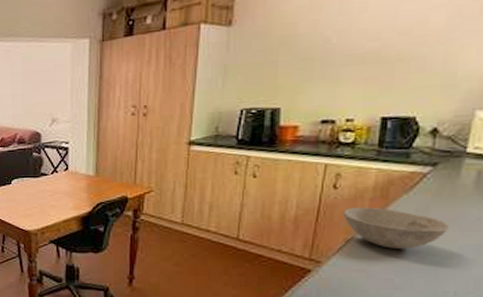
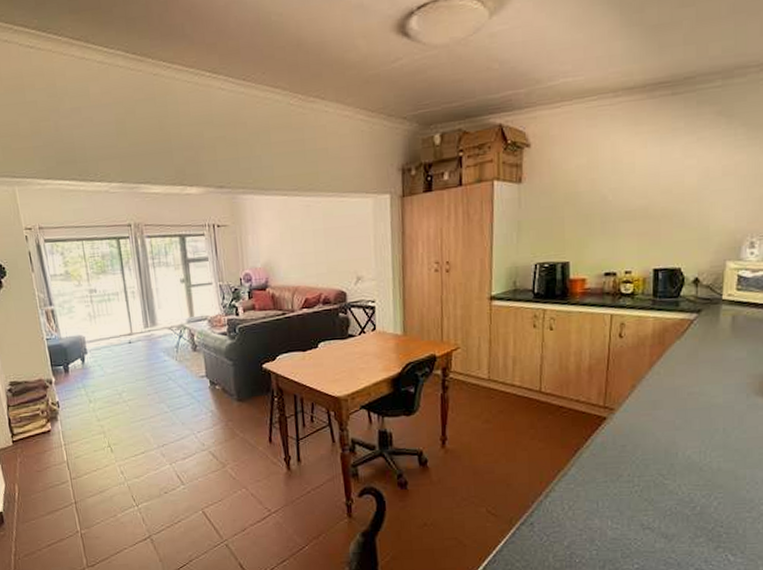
bowl: present [343,207,450,249] -> none [629,353,715,392]

